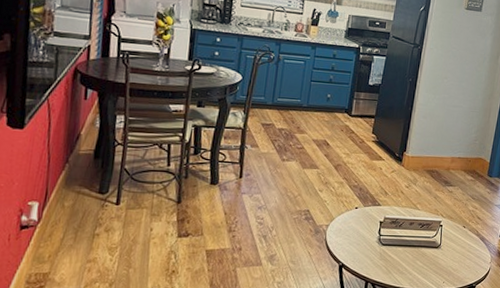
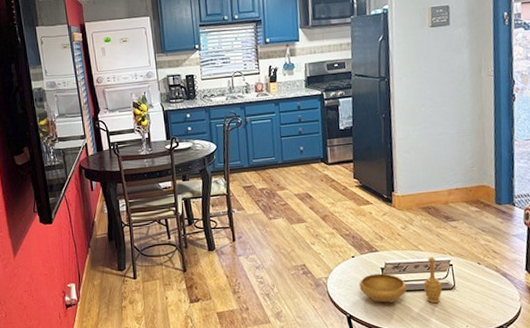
decorative bowl: none [356,216,430,259] -> present [359,257,442,303]

